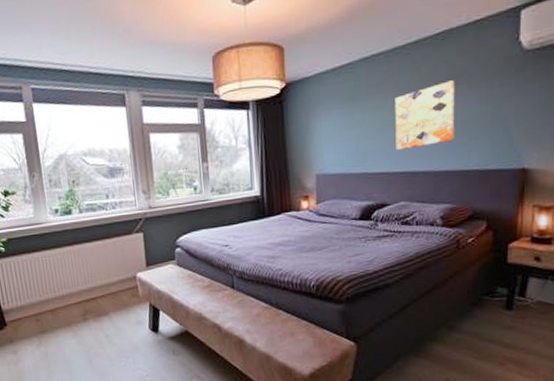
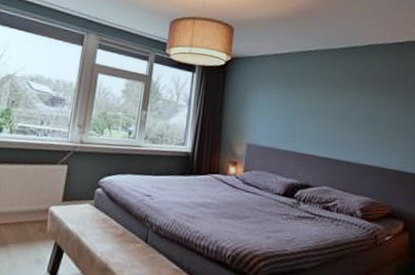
wall art: present [395,80,455,151] -> none [323,86,379,139]

